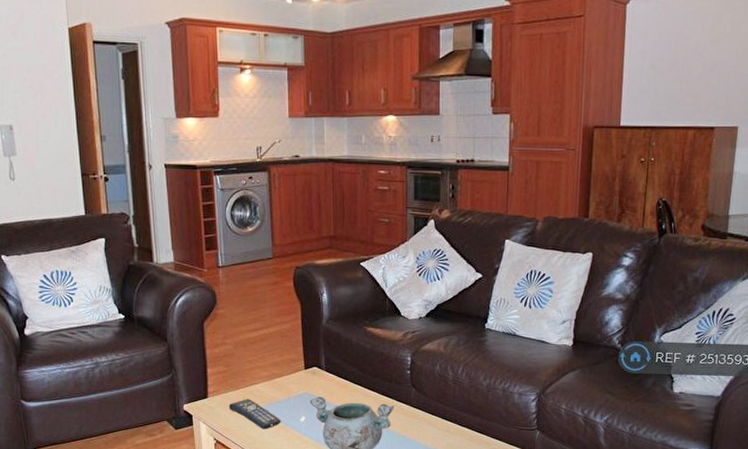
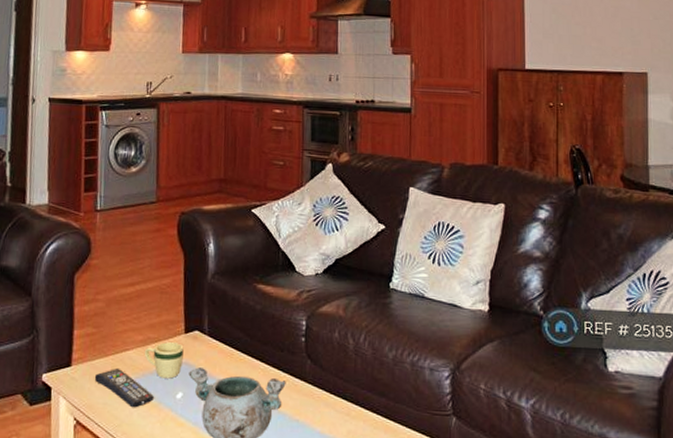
mug: none [271,377,304,406] -> present [145,342,184,379]

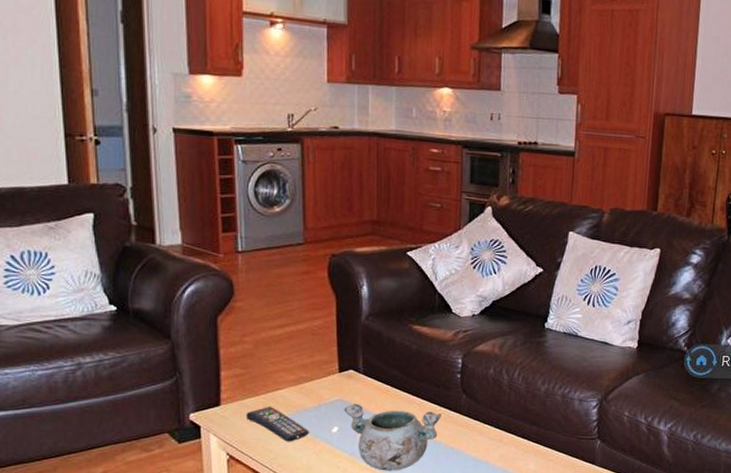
mug: present [145,342,184,379] -> none [298,381,338,415]

